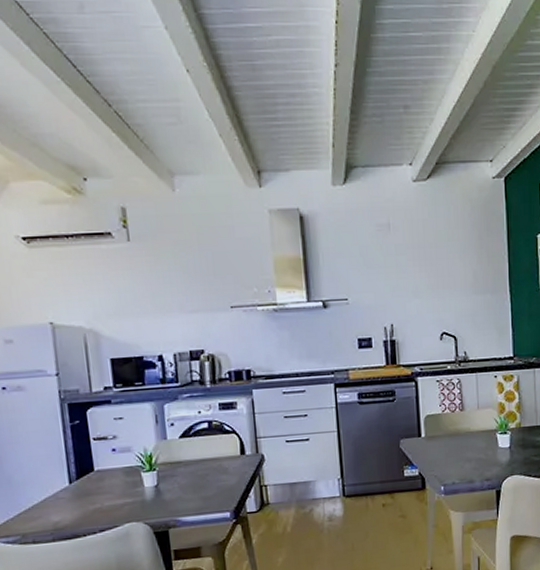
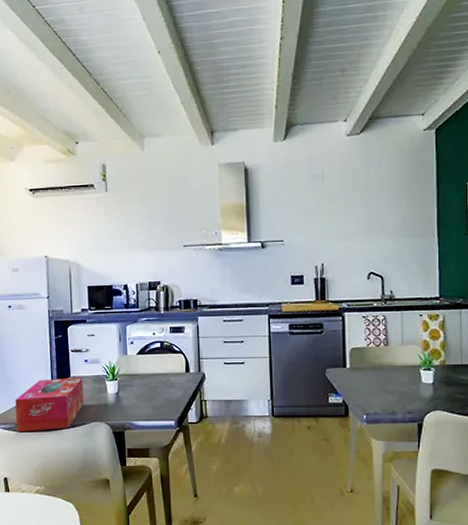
tissue box: none [19,469,115,546] -> present [15,377,84,433]

